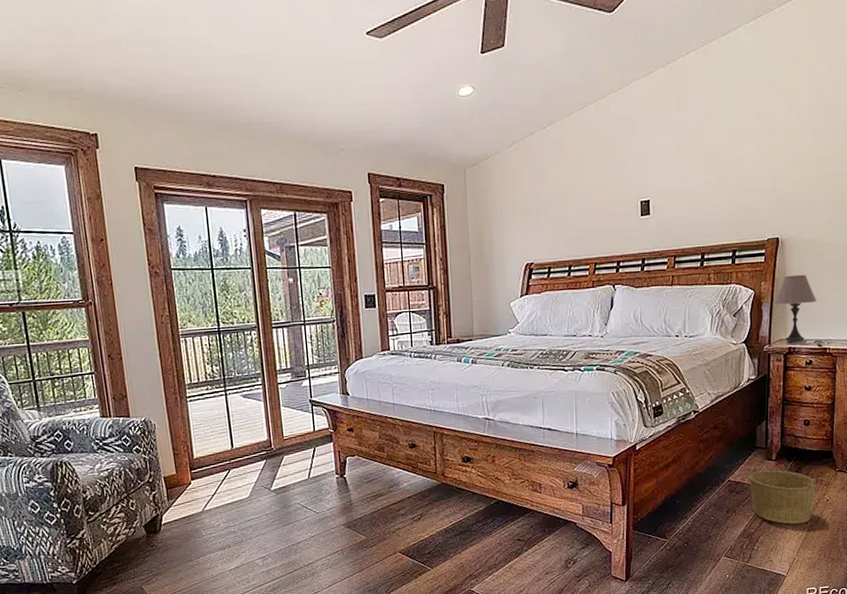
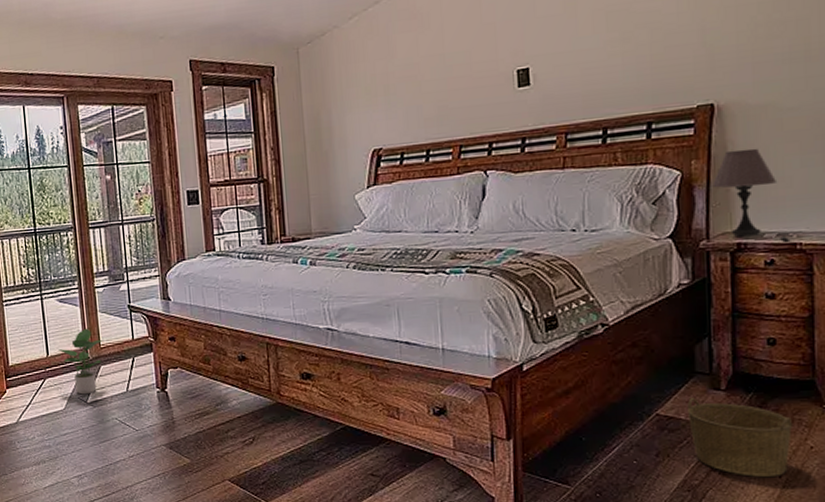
potted plant: none [242,421,287,483] -> present [57,328,104,395]

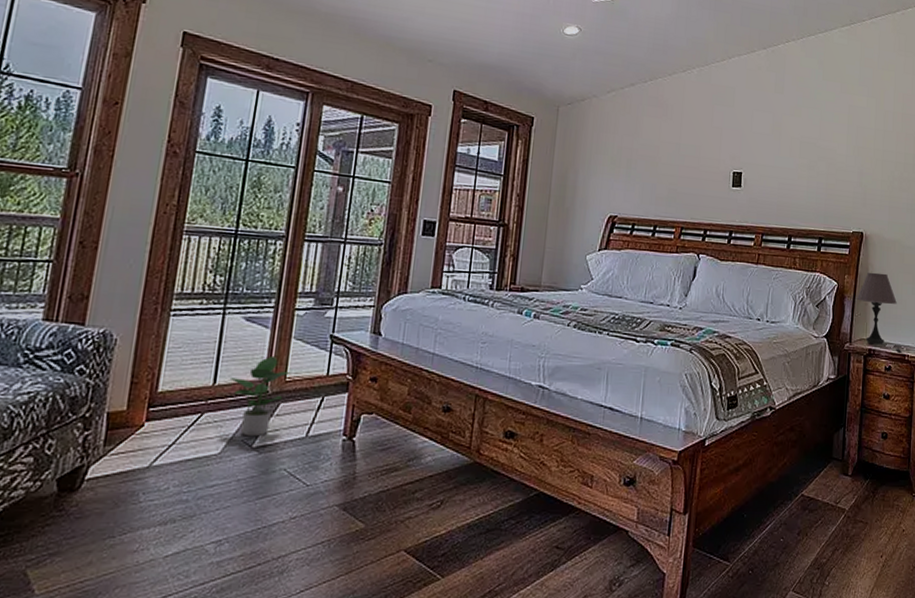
basket: present [686,398,794,478] -> none [823,481,894,557]

